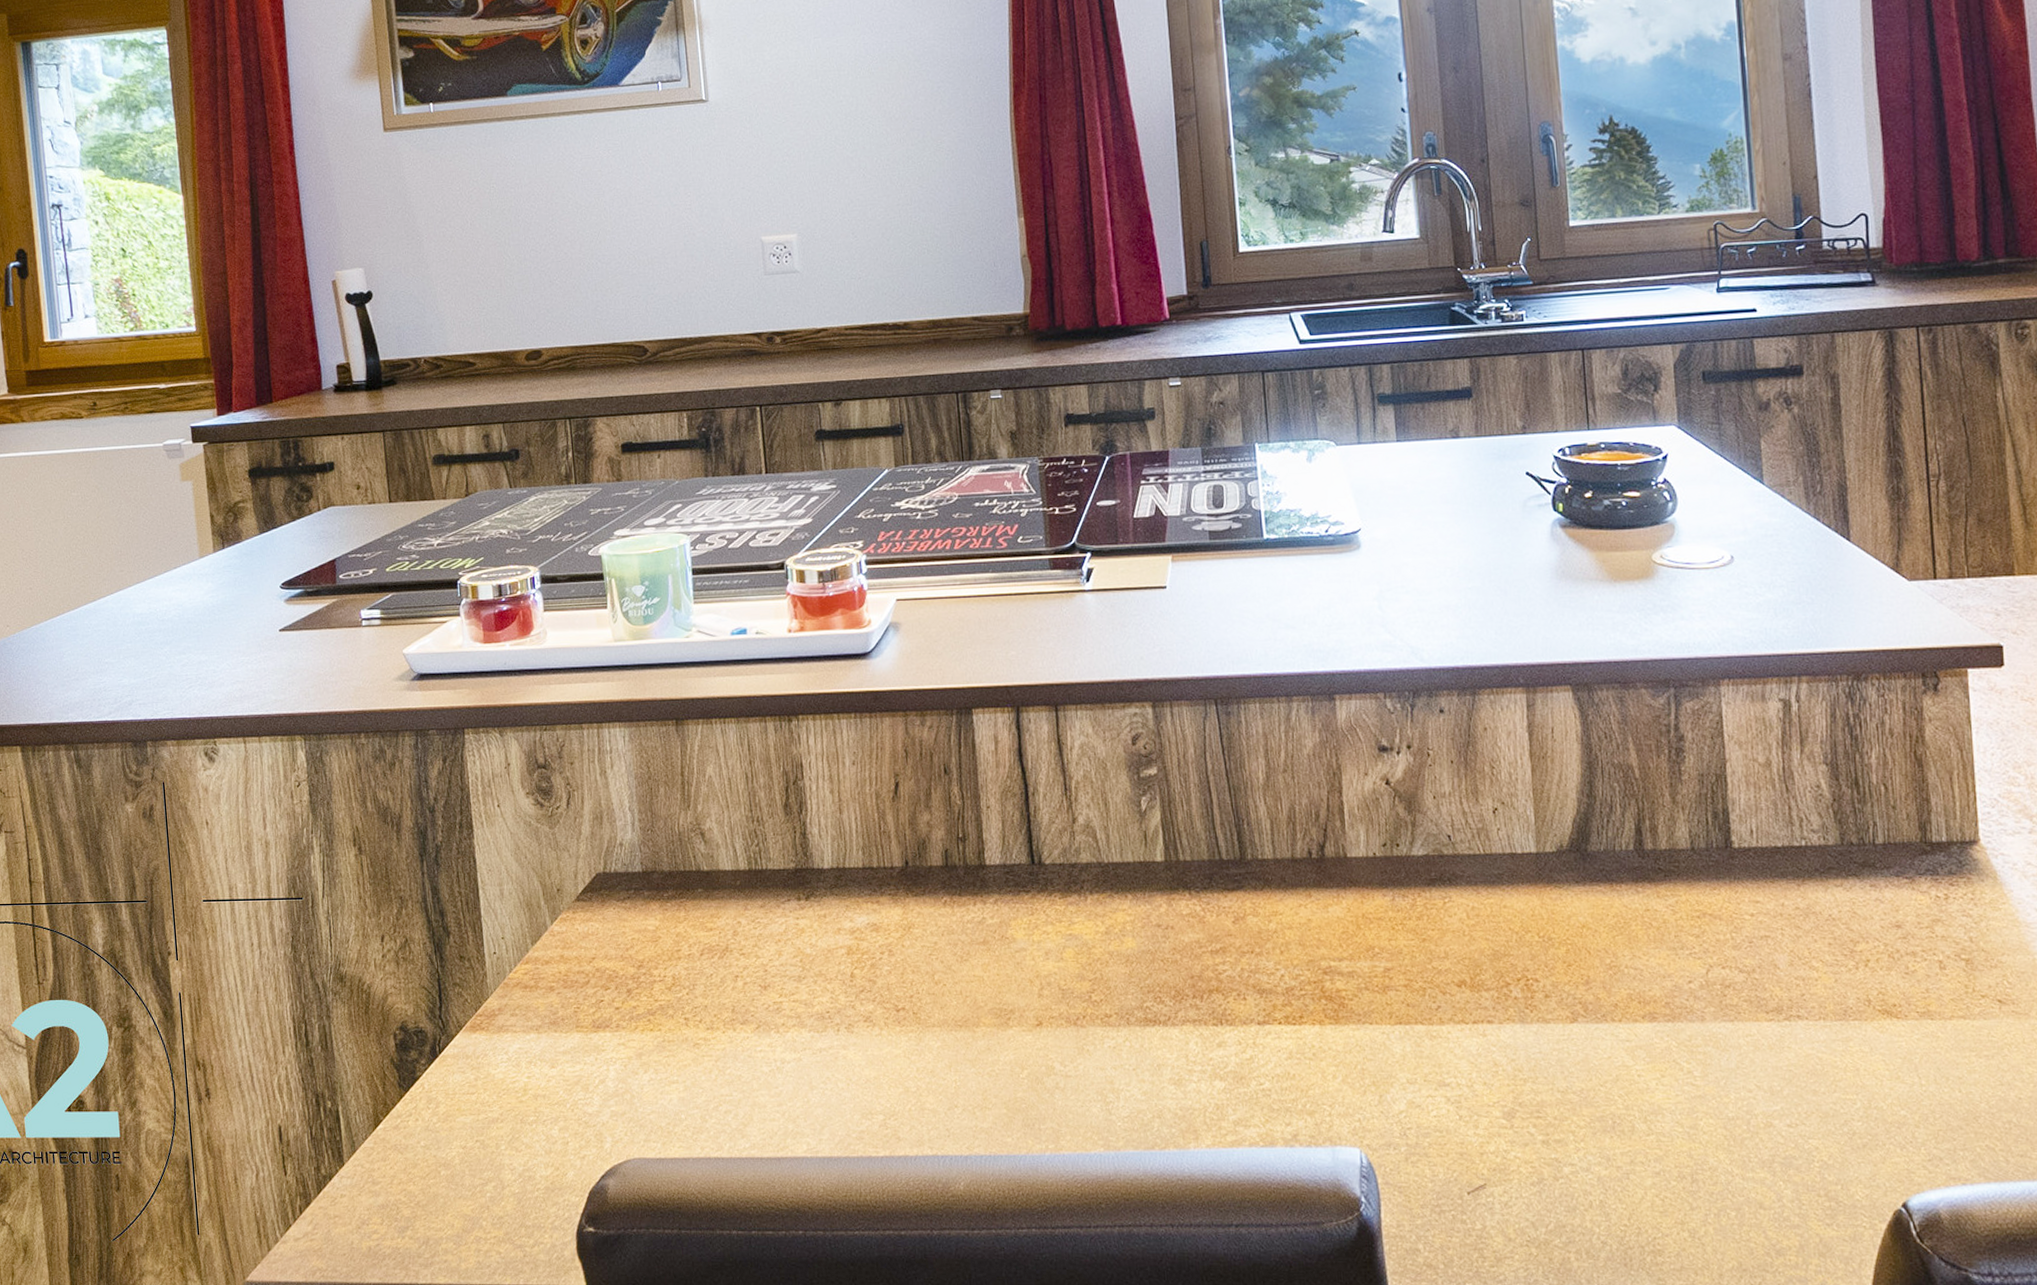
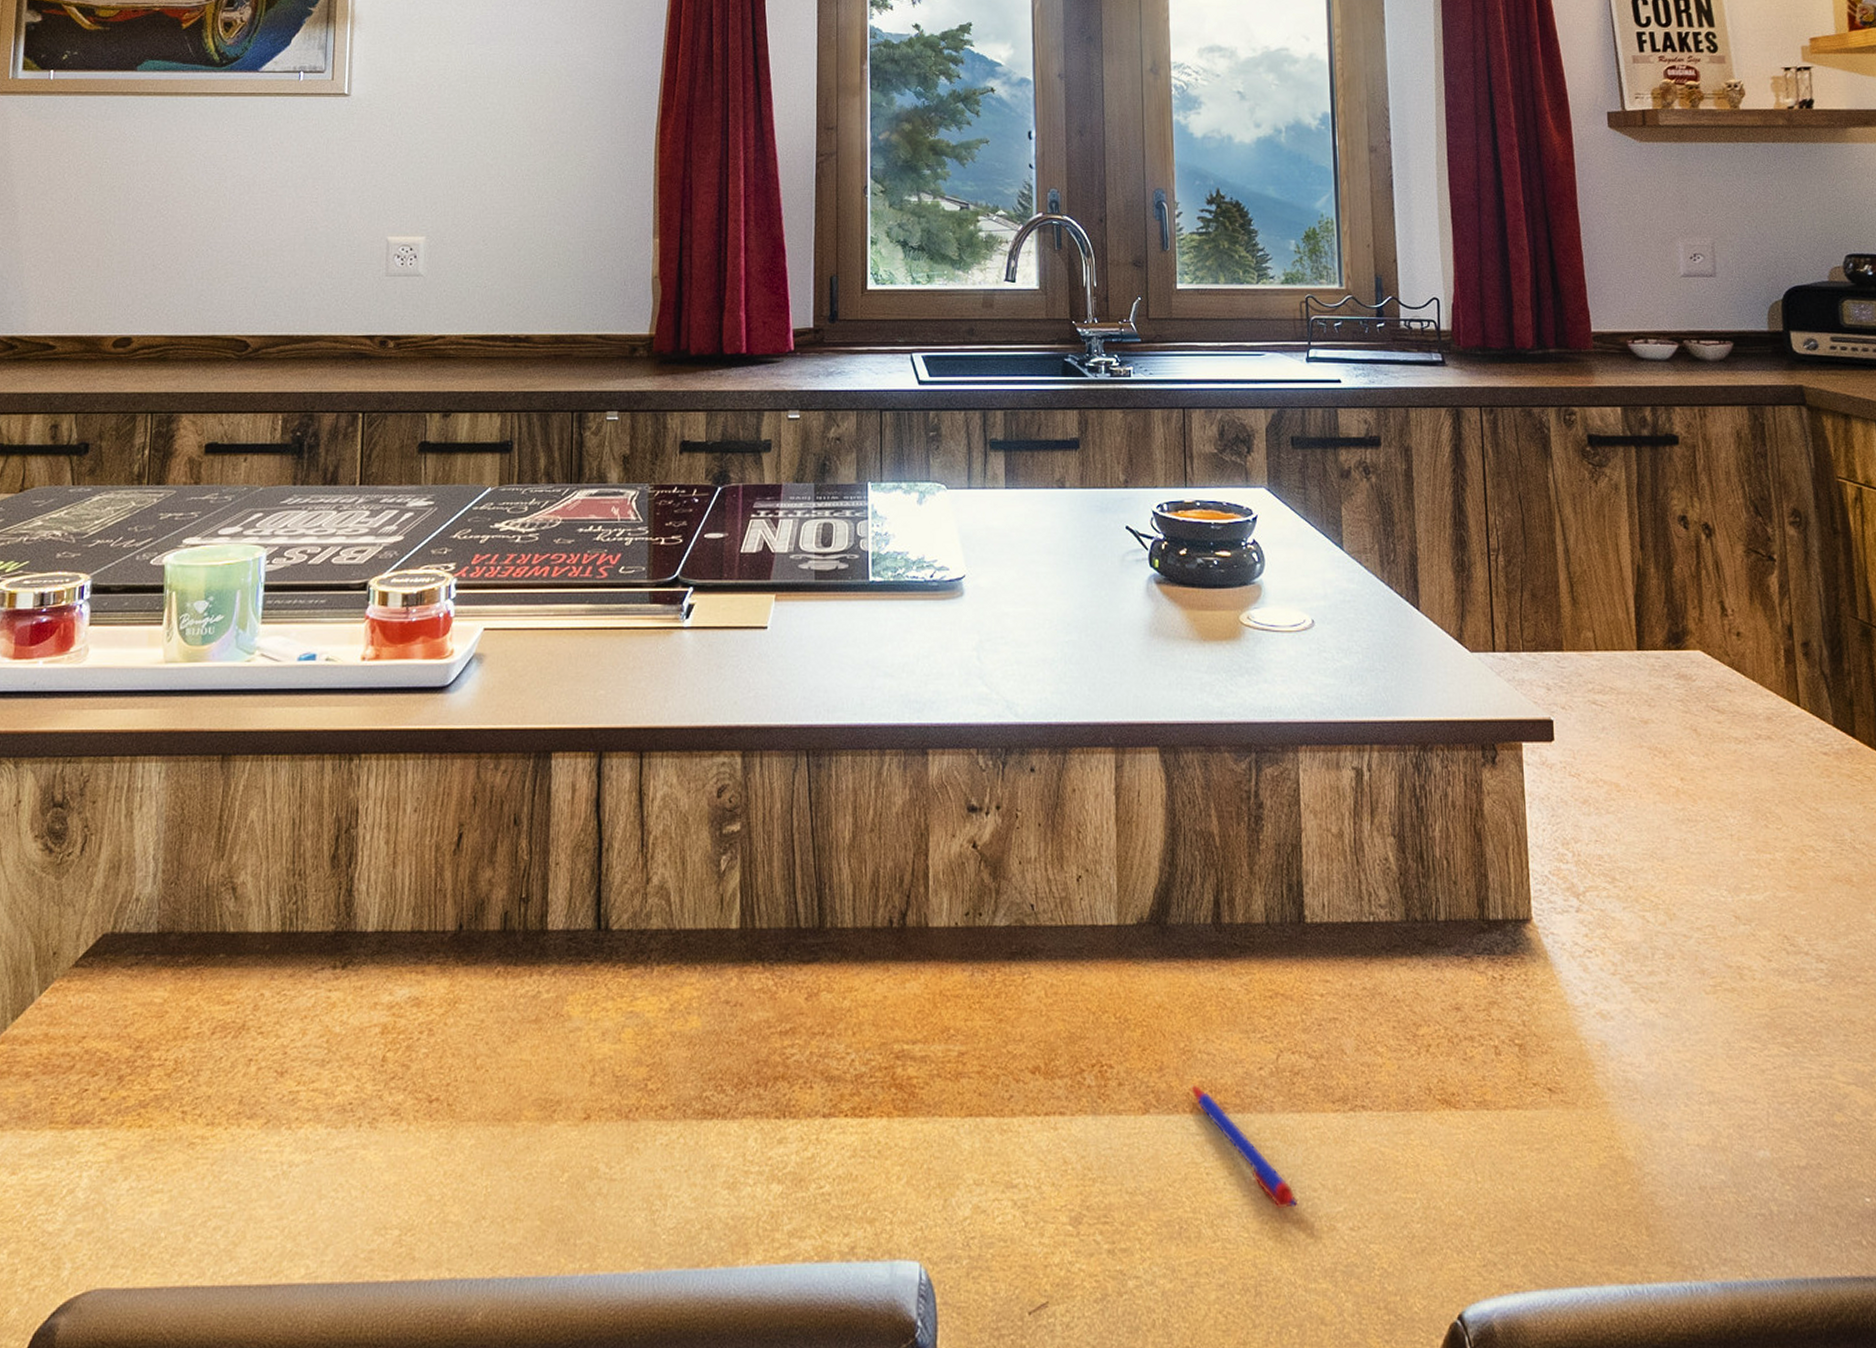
pen: none [1619,996,1733,1108] -> present [1191,1084,1299,1209]

